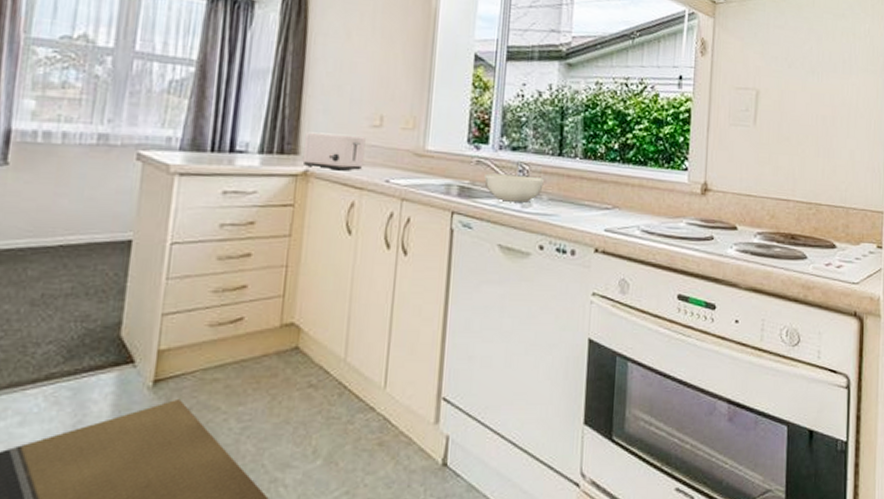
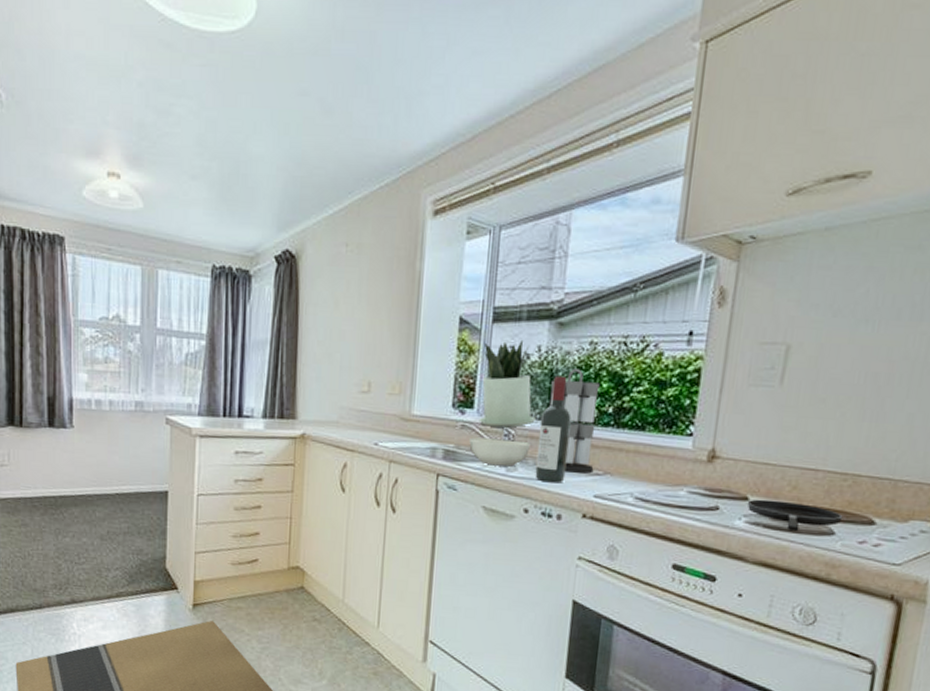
toaster: present [302,132,366,171] -> none [300,398,355,434]
planter: none [494,78,549,164] -> present [479,339,536,428]
wine bottle: none [549,113,582,218] -> present [535,375,572,483]
spice rack: none [561,107,606,208] -> present [549,369,600,474]
frying pan: none [736,228,812,258] -> present [747,499,843,532]

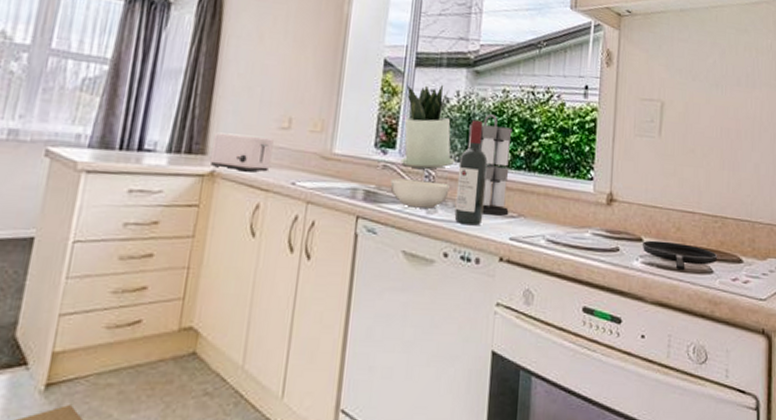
toaster: none [300,398,355,434] -> present [209,132,274,172]

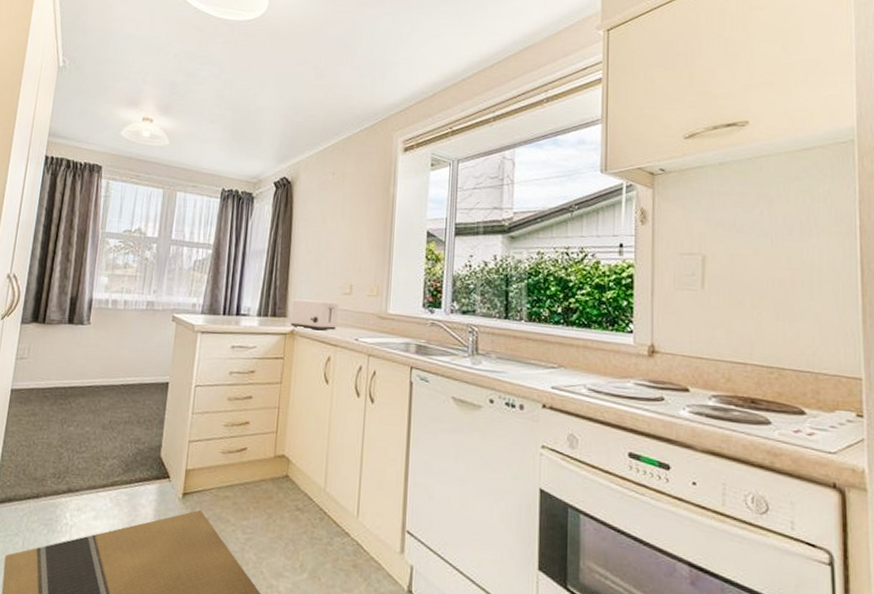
bowl: present [390,178,451,209] -> none [438,334,493,360]
planter: present [400,84,455,169] -> none [446,250,495,325]
wine bottle: present [454,119,488,226] -> none [497,280,526,376]
spice rack: present [467,114,512,216] -> none [506,275,549,367]
frying pan: present [642,240,718,271] -> none [688,390,776,421]

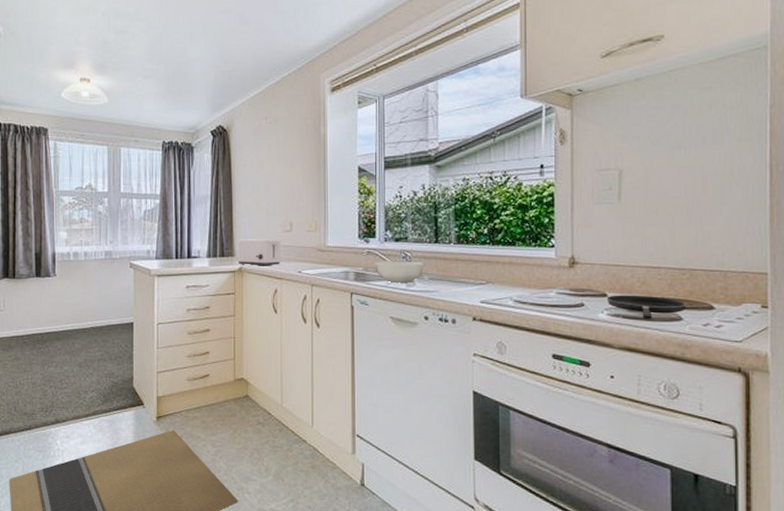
bowl: none [438,334,493,360] -> present [375,261,425,283]
frying pan: none [688,390,776,421] -> present [606,295,687,320]

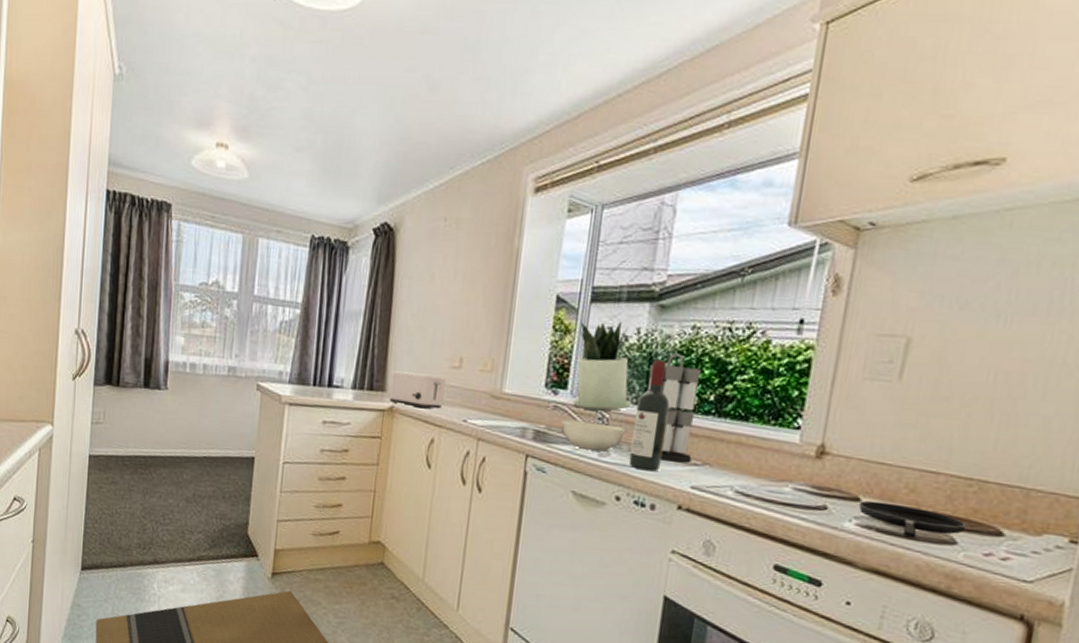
planter: none [379,181,426,251] -> present [572,321,632,411]
wine bottle: none [430,207,455,293] -> present [628,359,670,472]
spice rack: none [436,200,478,284] -> present [647,353,702,463]

